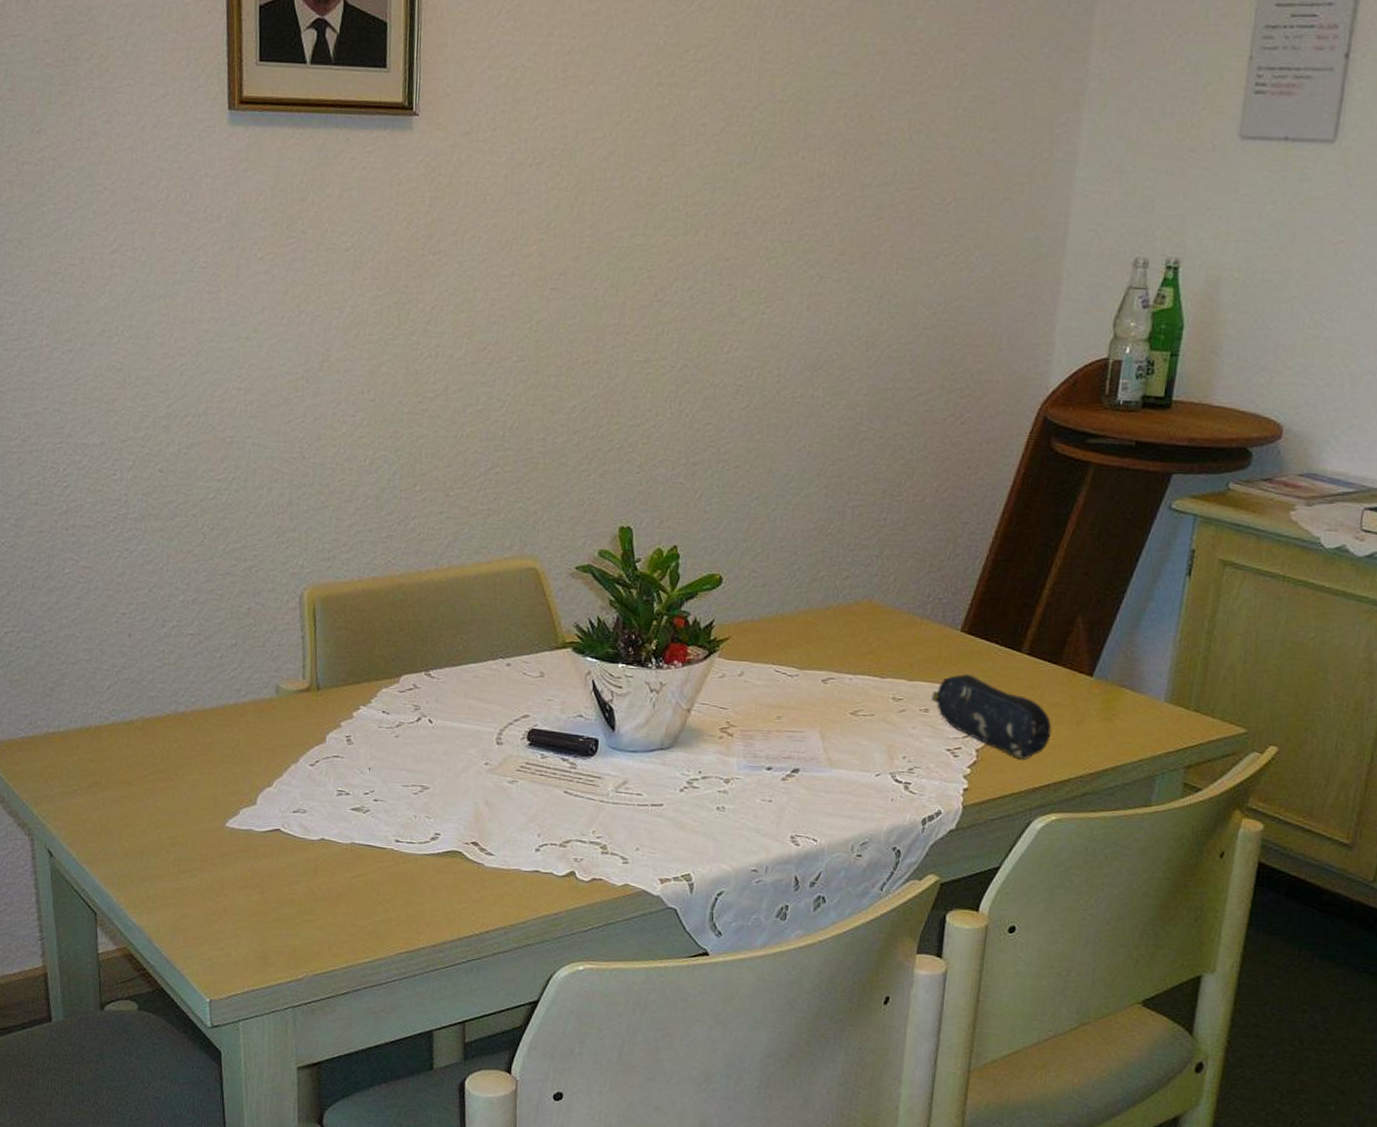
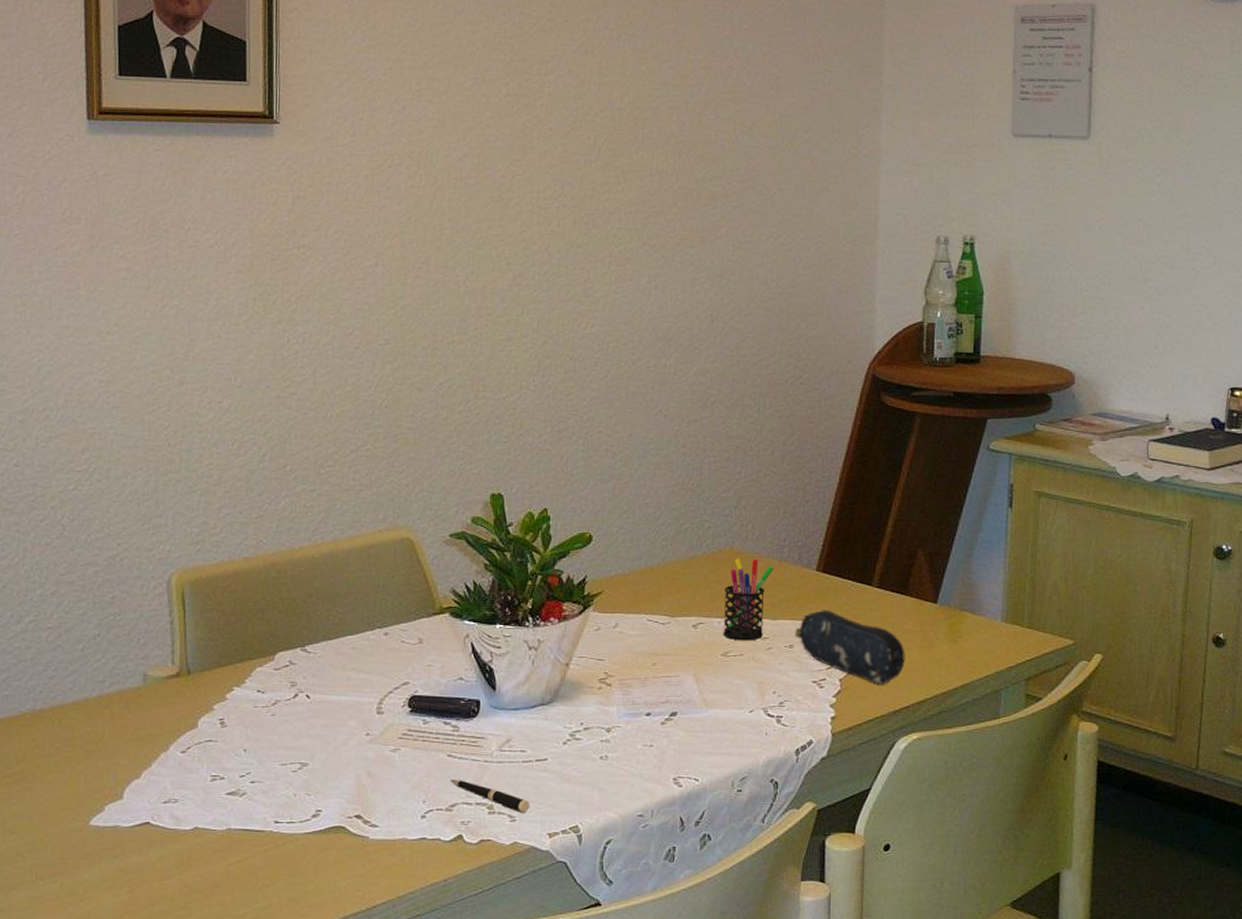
pen: none [566,816,644,857] -> present [450,780,530,814]
pen holder: none [854,612,914,701] -> present [723,558,774,641]

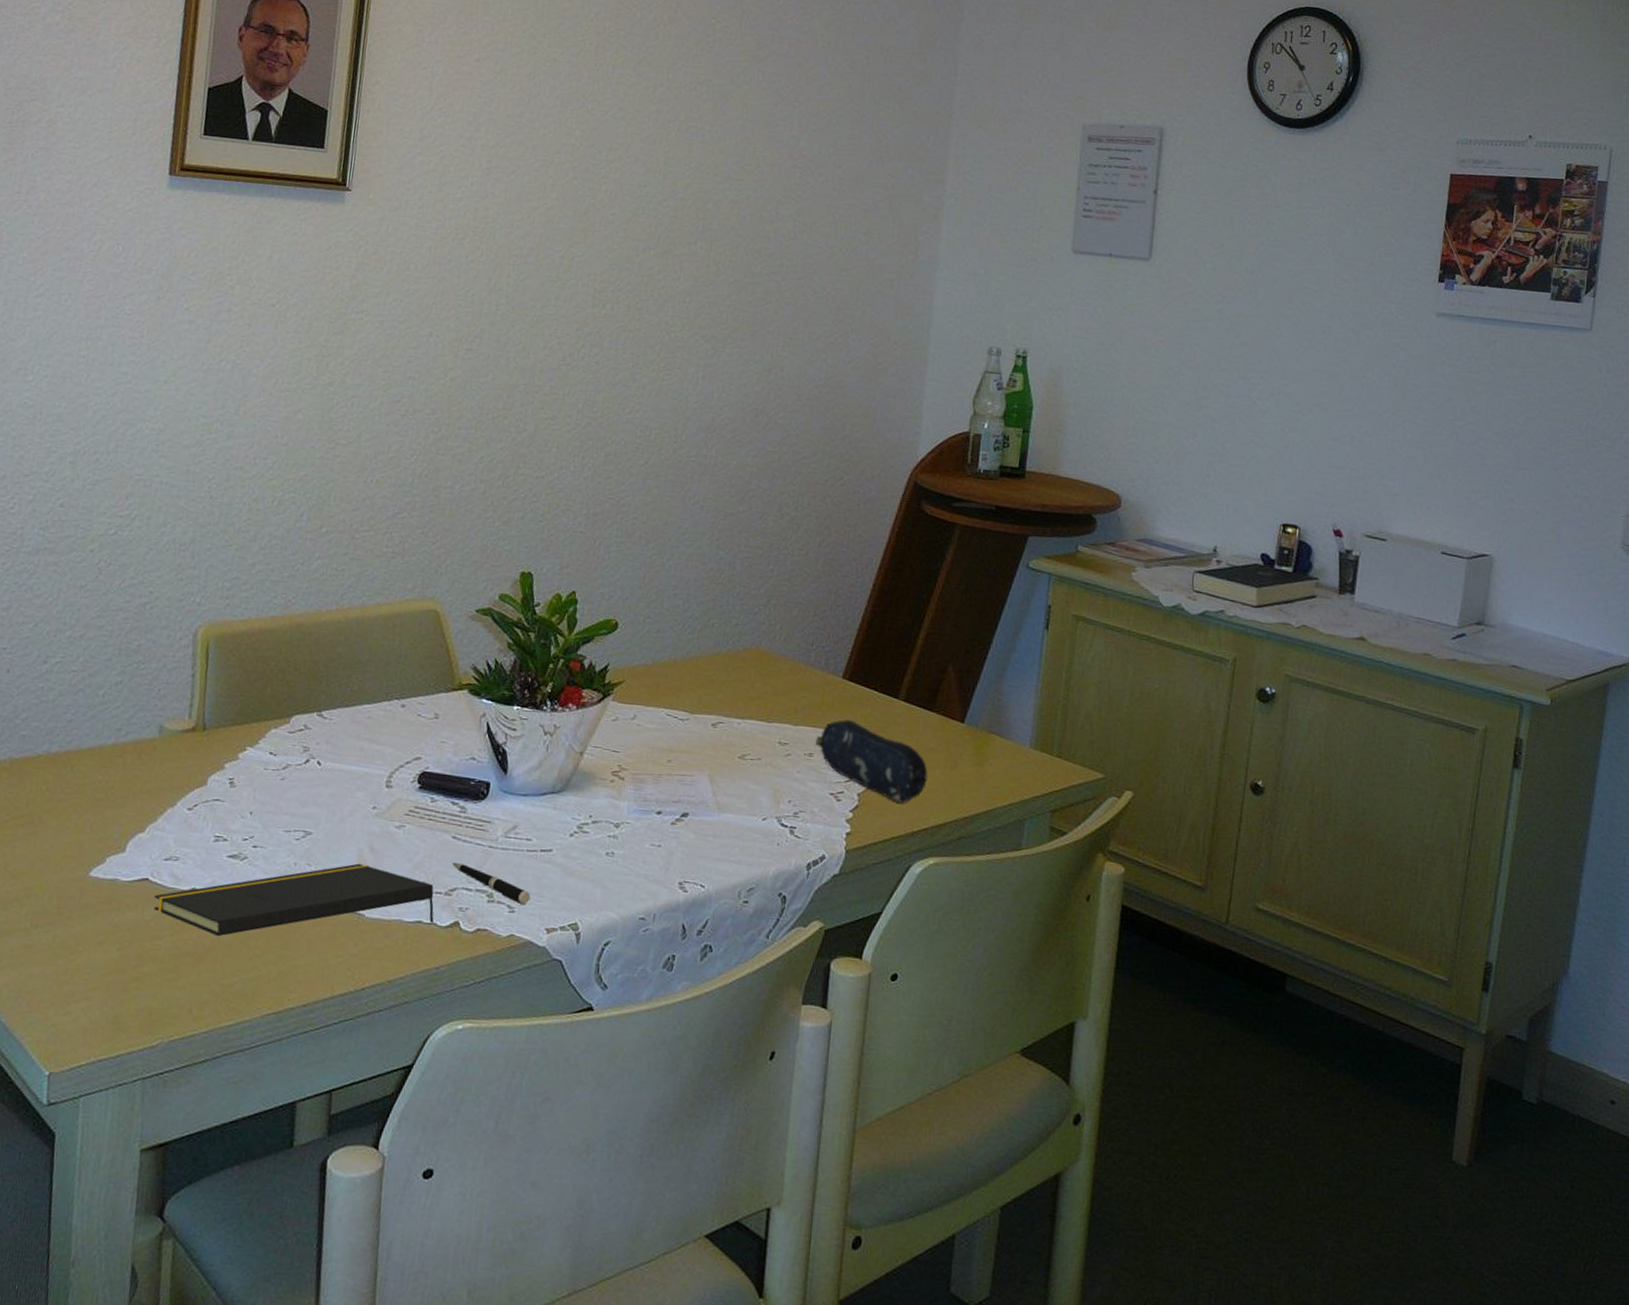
notepad: none [157,789,437,871] -> present [154,863,434,937]
pen holder: present [723,558,774,641] -> none [742,658,799,745]

